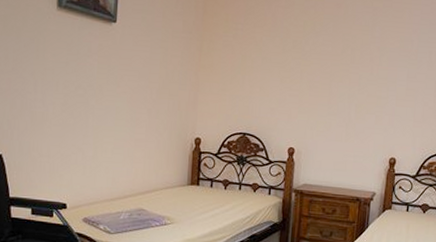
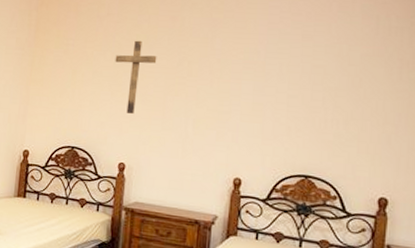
crucifix: none [283,26,323,100] -> present [115,40,157,114]

